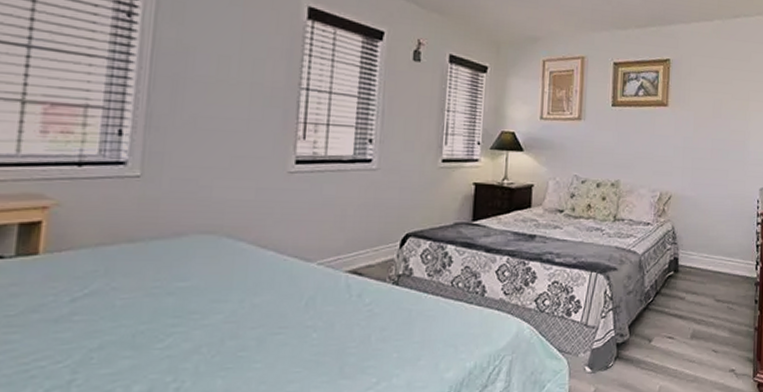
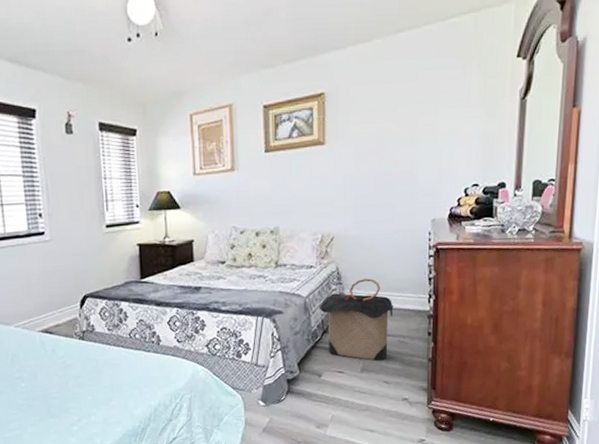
laundry hamper: none [653,240,724,327] -> present [319,278,394,361]

